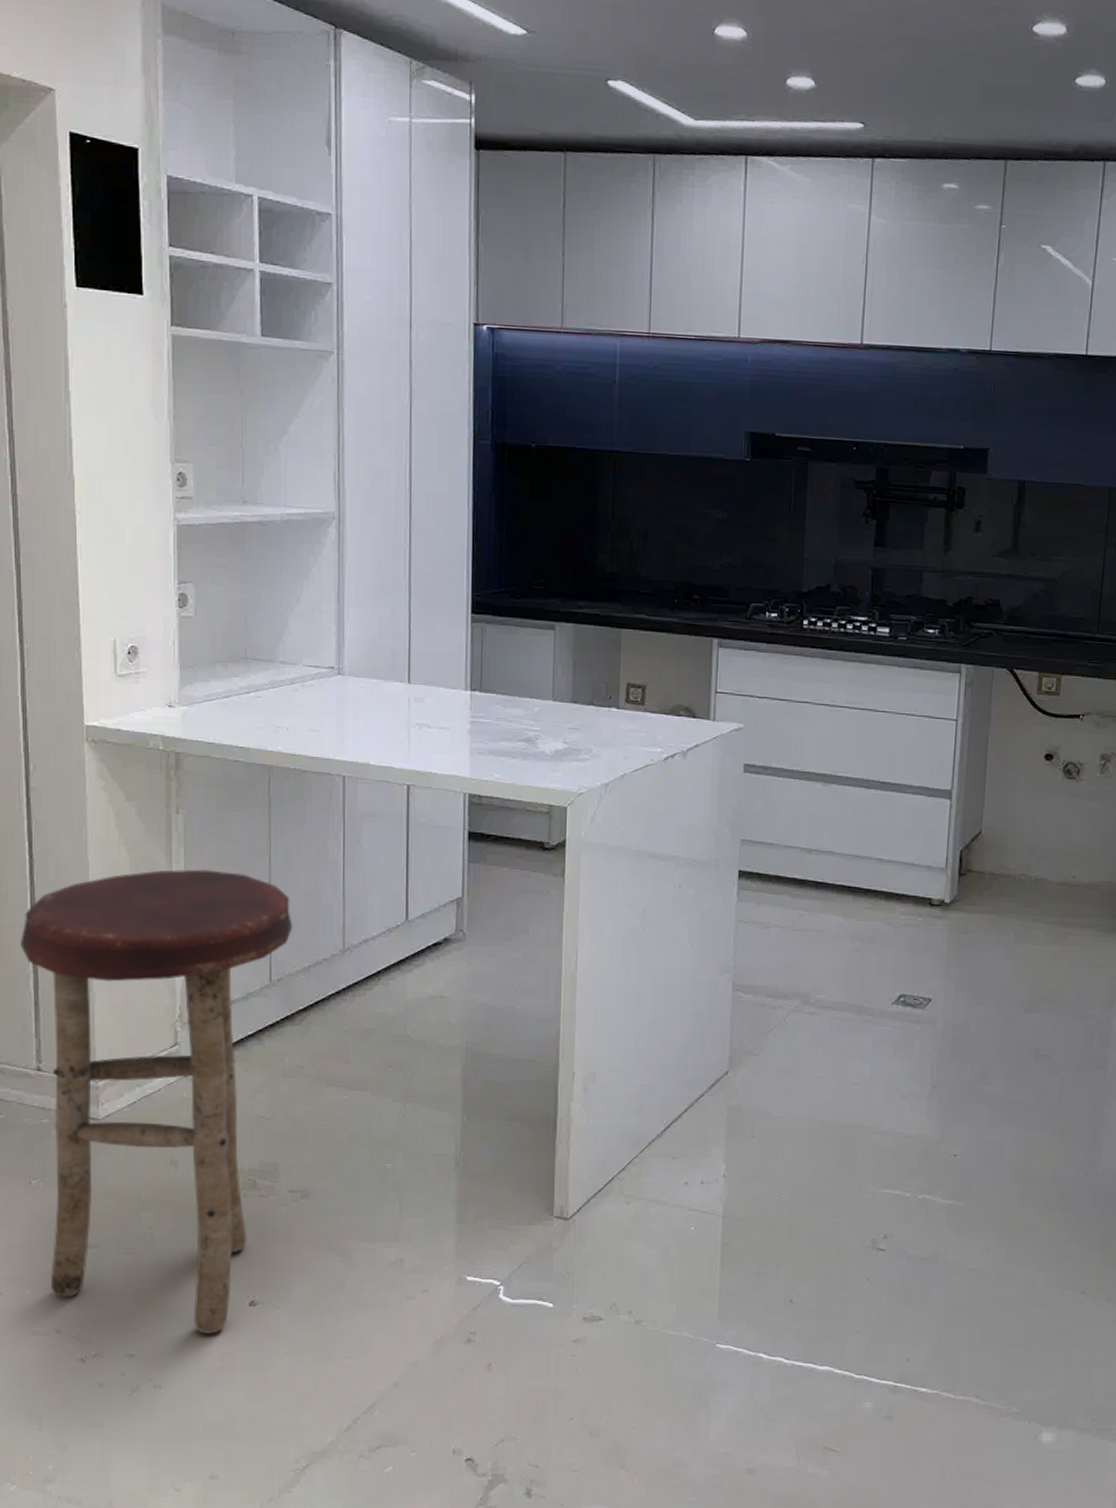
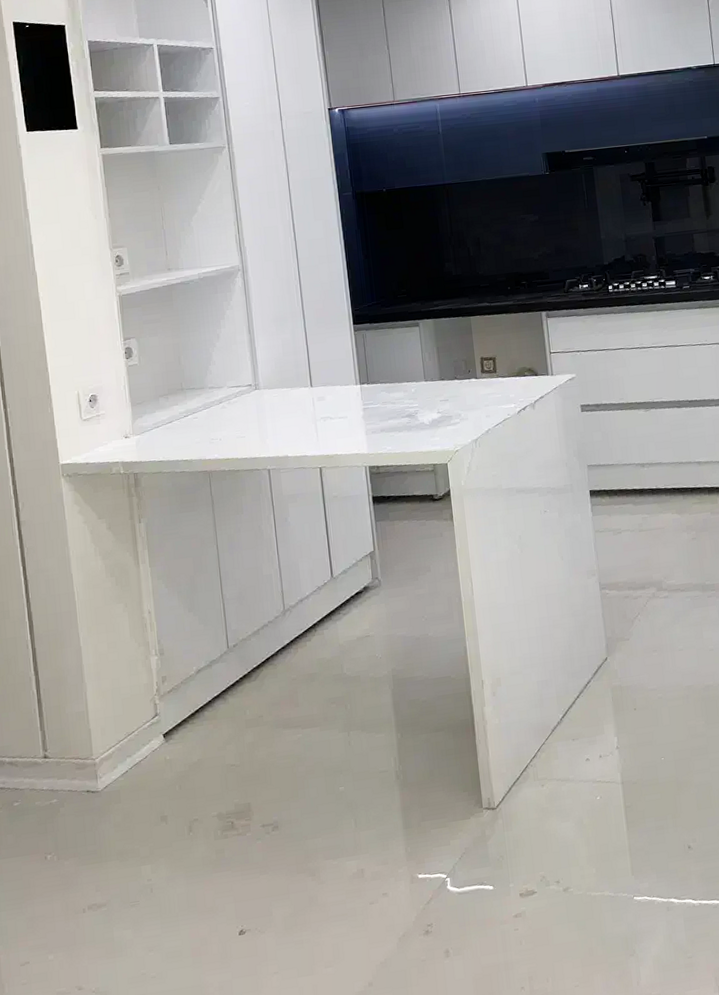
stool: present [21,869,293,1334] -> none [22,562,242,968]

